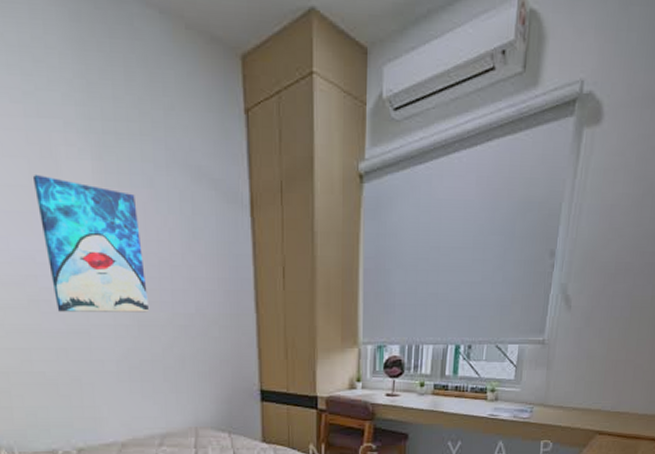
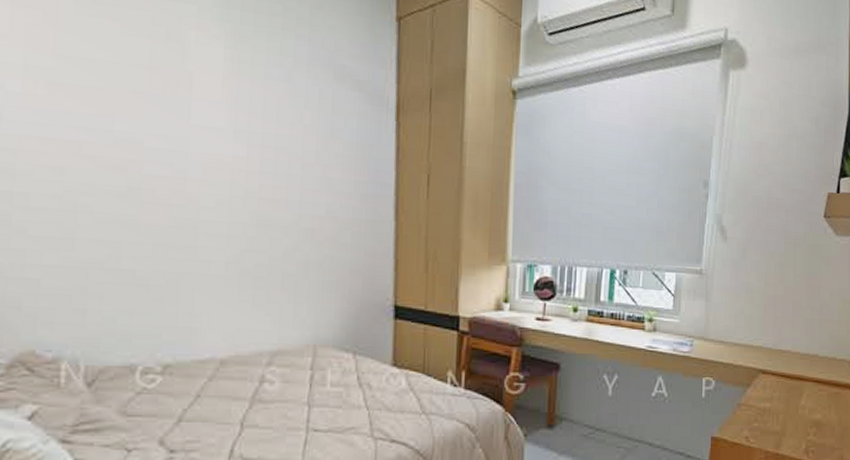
wall art: present [32,174,150,313] -> none [153,55,273,211]

